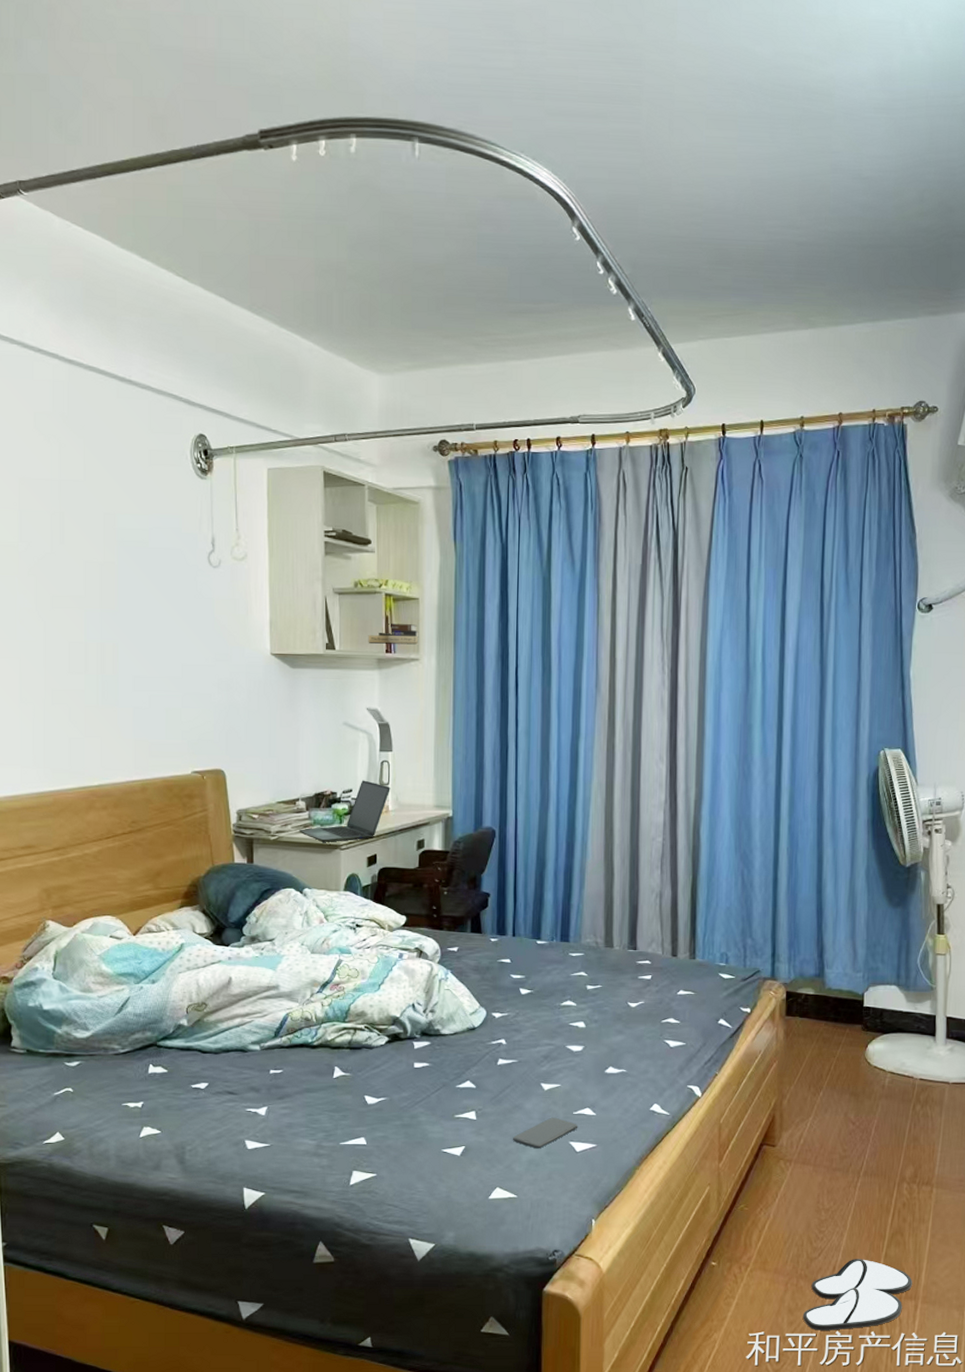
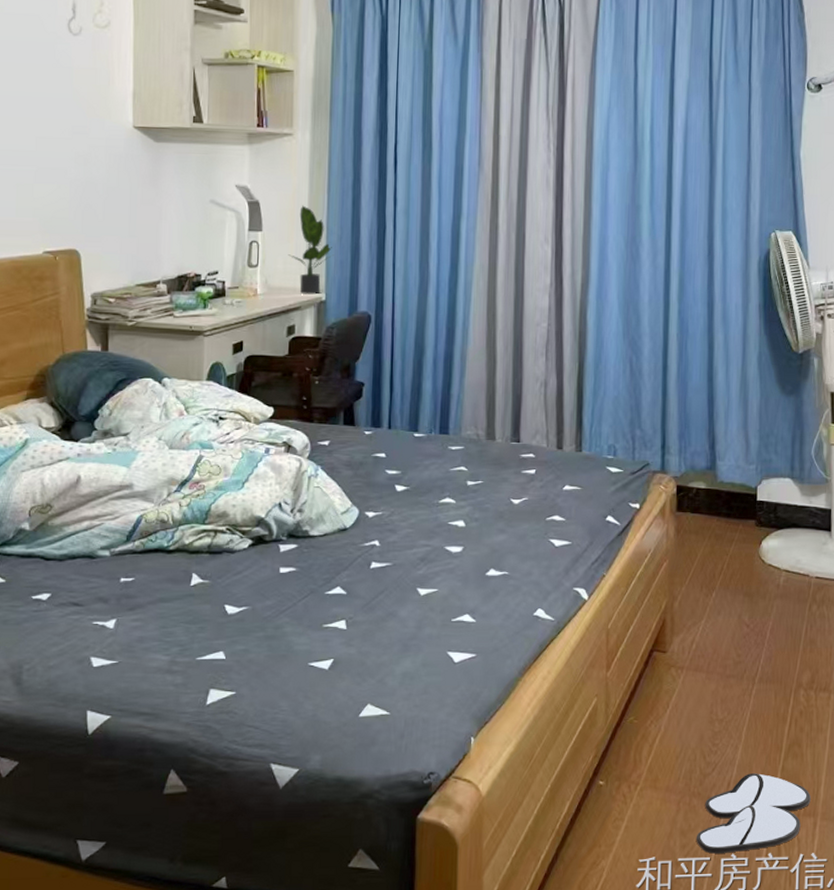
laptop: present [299,780,391,842] -> none [159,261,260,328]
books: present [368,624,419,645] -> none [238,97,293,119]
potted plant: none [417,727,460,811] -> present [288,205,334,295]
smartphone: present [512,1117,578,1149] -> none [385,625,457,661]

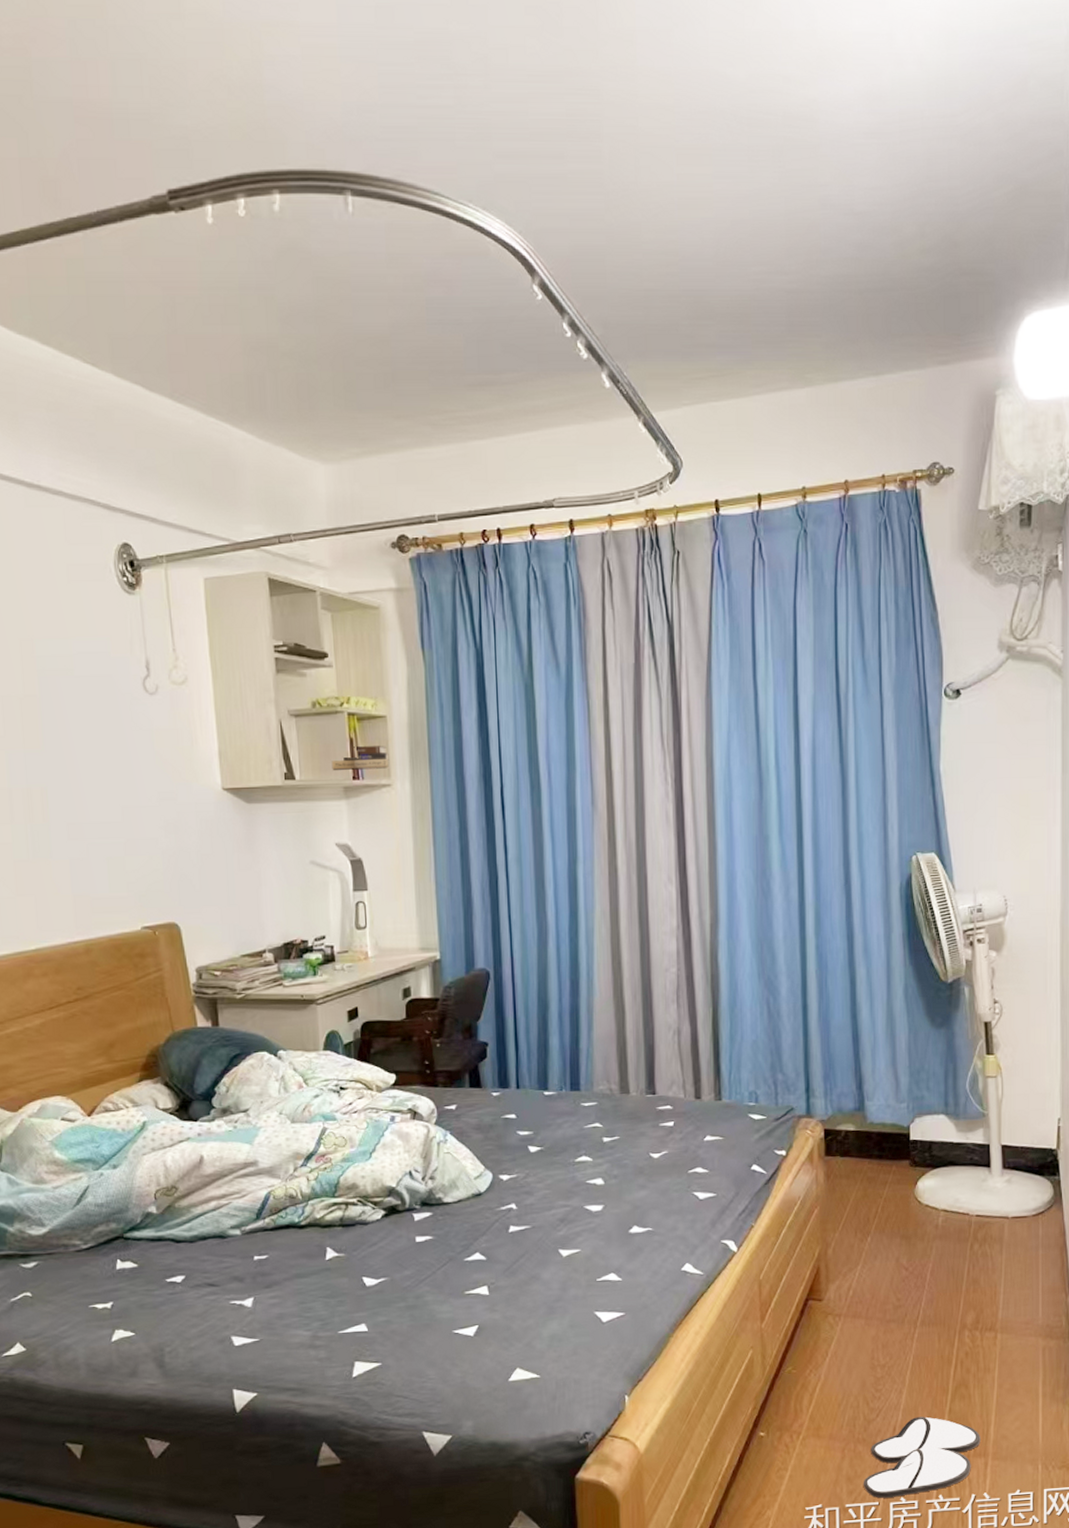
books: none [238,97,293,119] -> present [331,746,389,770]
potted plant: present [288,205,334,295] -> none [397,860,446,954]

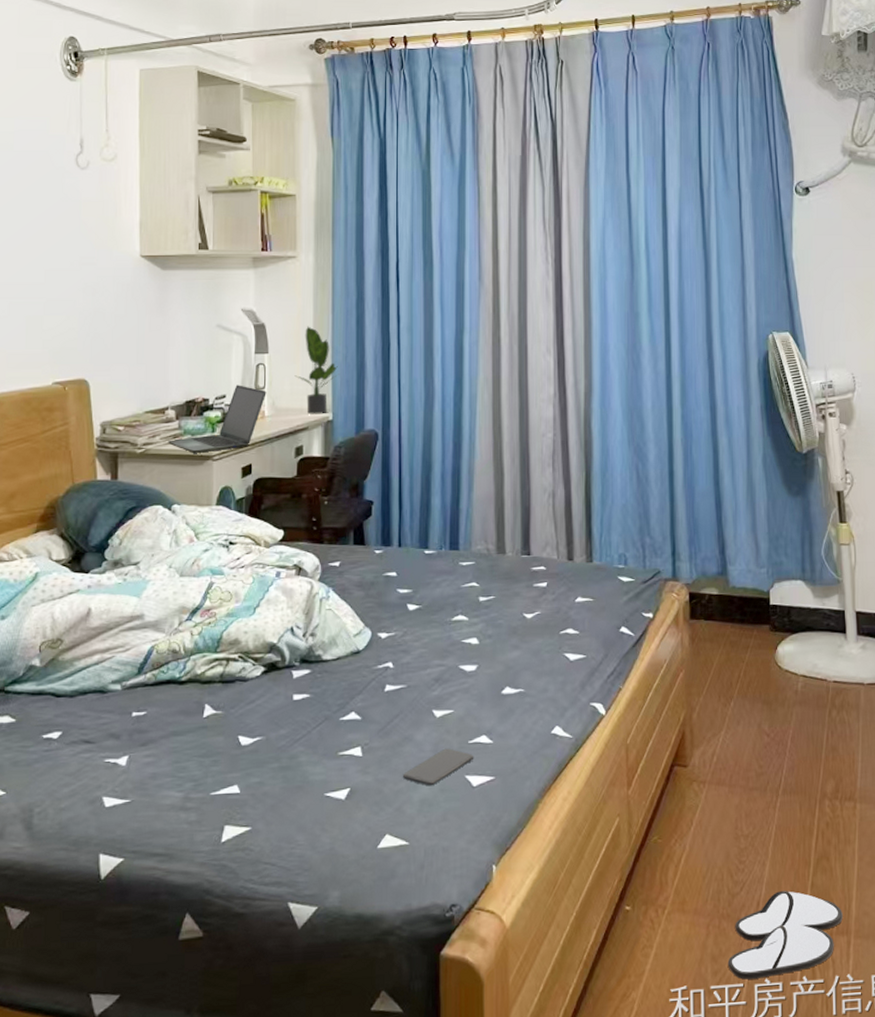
laptop: none [268,924,369,997] -> present [168,385,267,453]
books: present [331,746,389,770] -> none [243,221,296,242]
potted plant: none [397,860,446,954] -> present [294,326,340,415]
smartphone: none [530,1286,603,1323] -> present [402,748,474,786]

